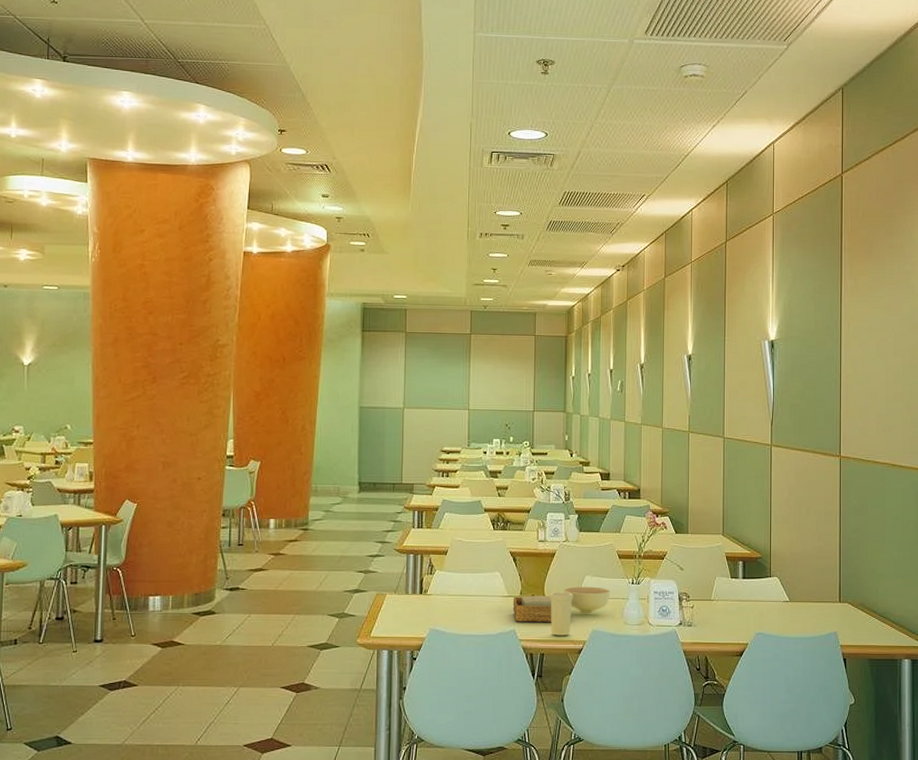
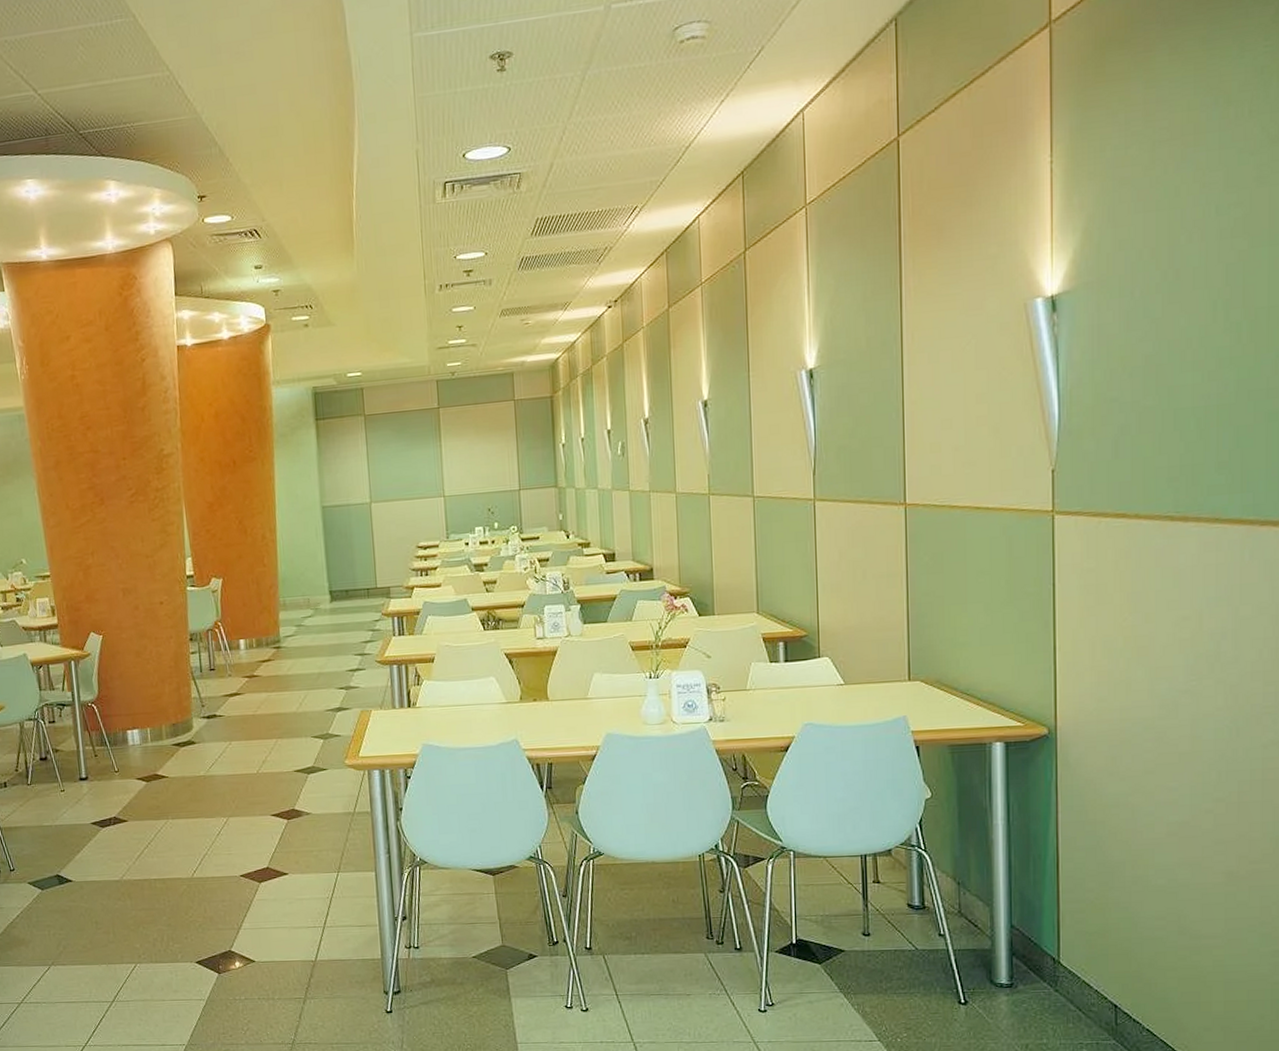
napkin holder: present [512,596,552,623] -> none [512,699,559,730]
cup: present [550,592,574,636] -> none [554,693,582,742]
bowl: present [564,587,610,614] -> none [570,685,624,717]

